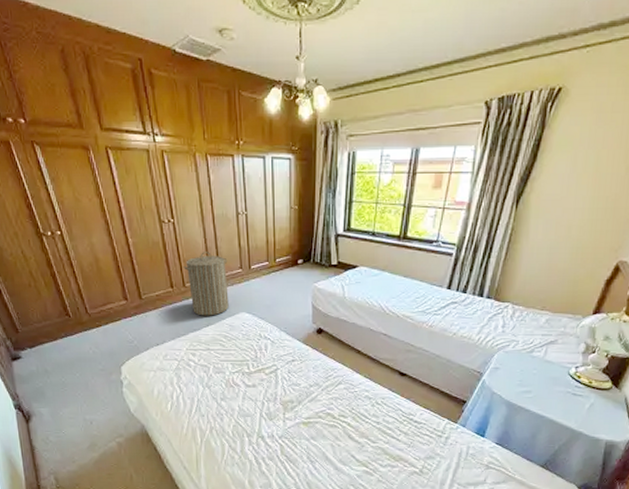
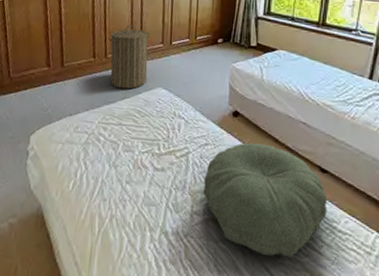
pillow: none [292,356,406,446] -> present [202,142,328,258]

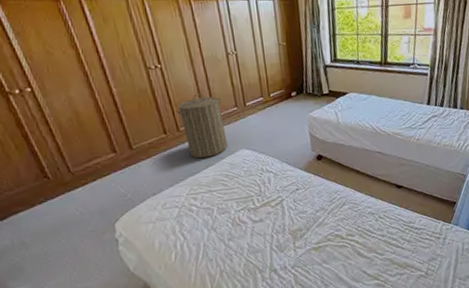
pillow: present [202,142,328,258] -> none [300,176,405,263]

